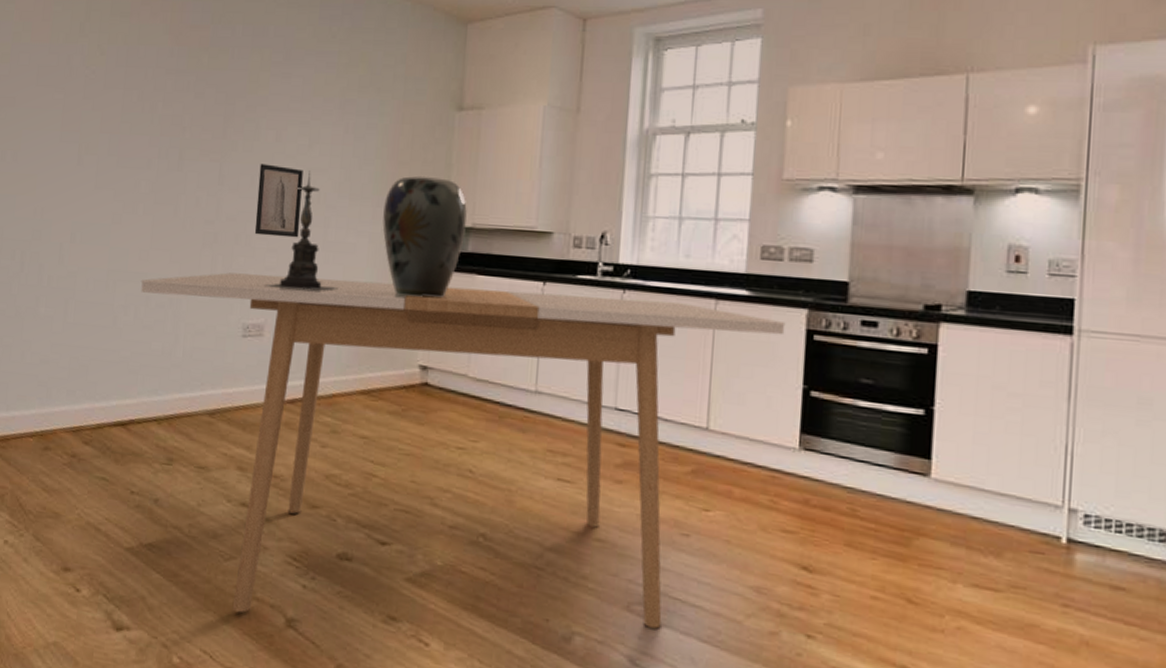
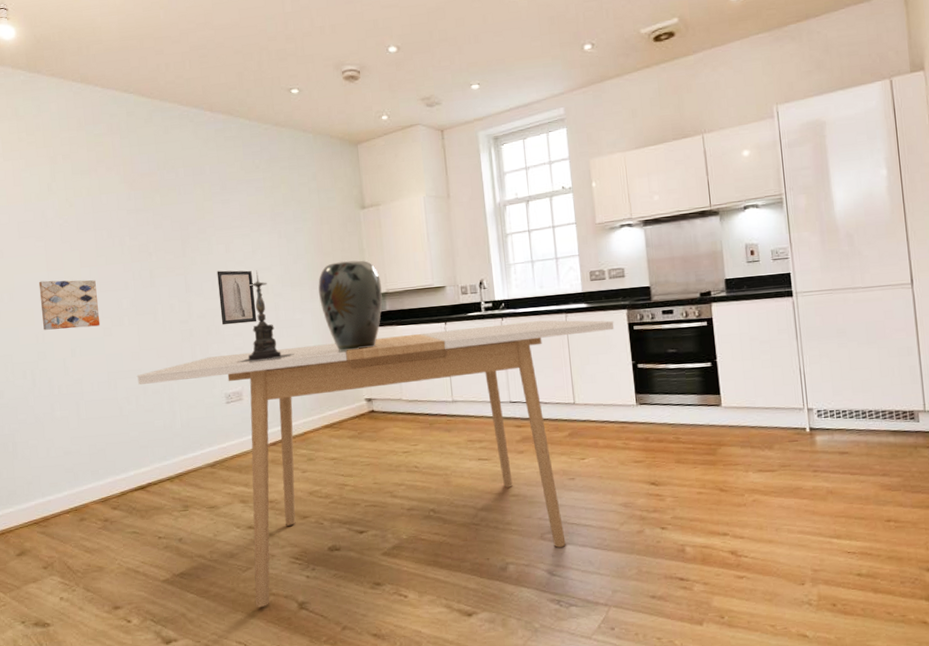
wall art: none [44,142,114,210] -> present [38,280,101,330]

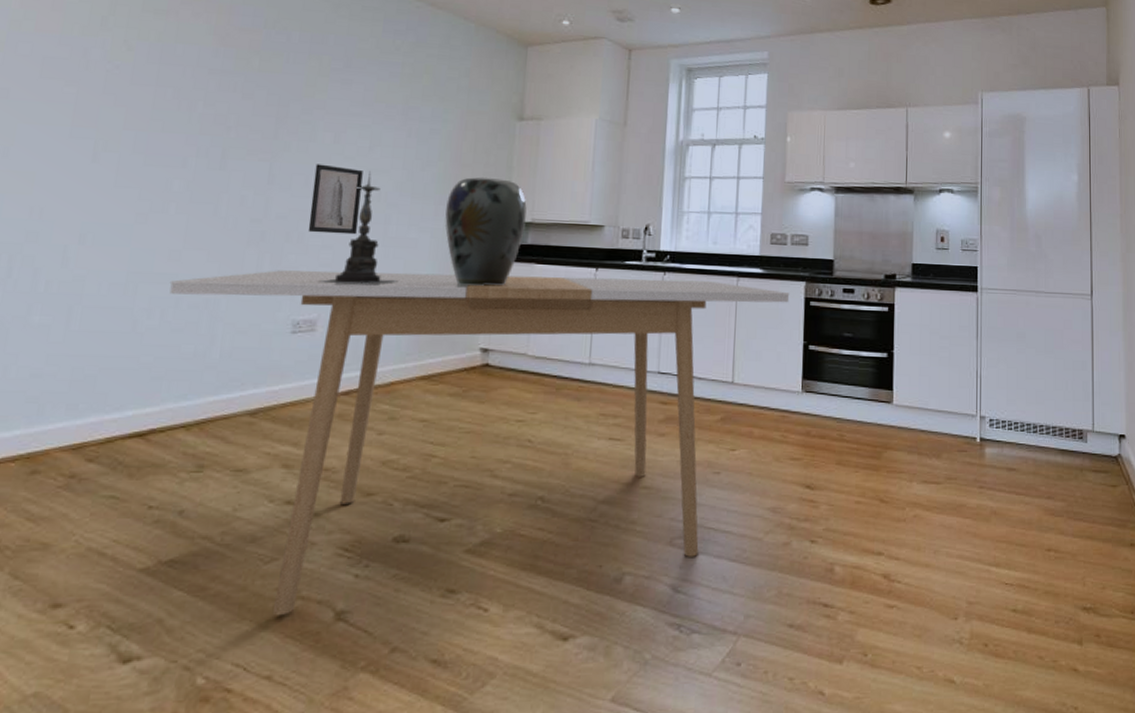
wall art: present [38,280,101,330] -> none [44,138,141,209]

